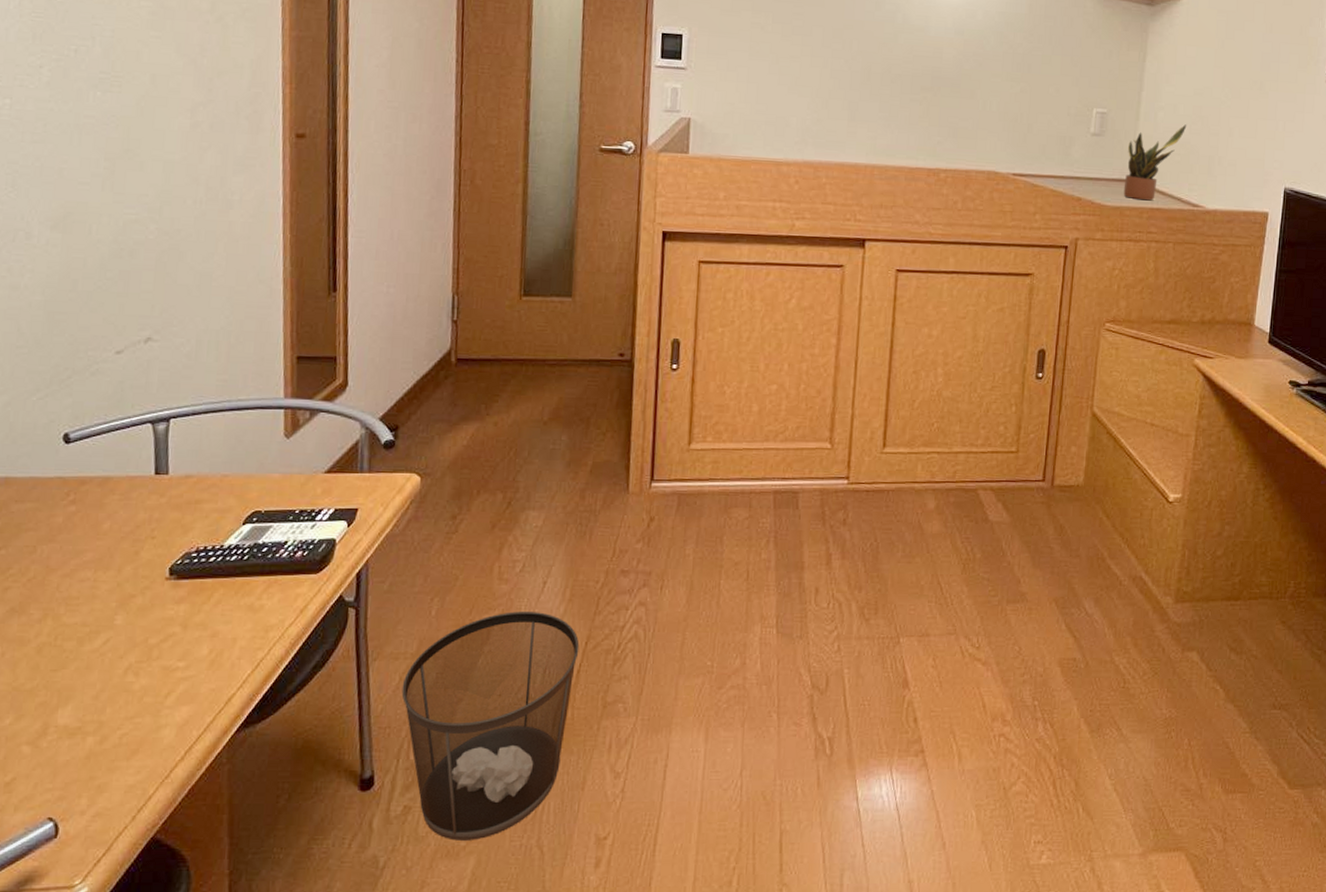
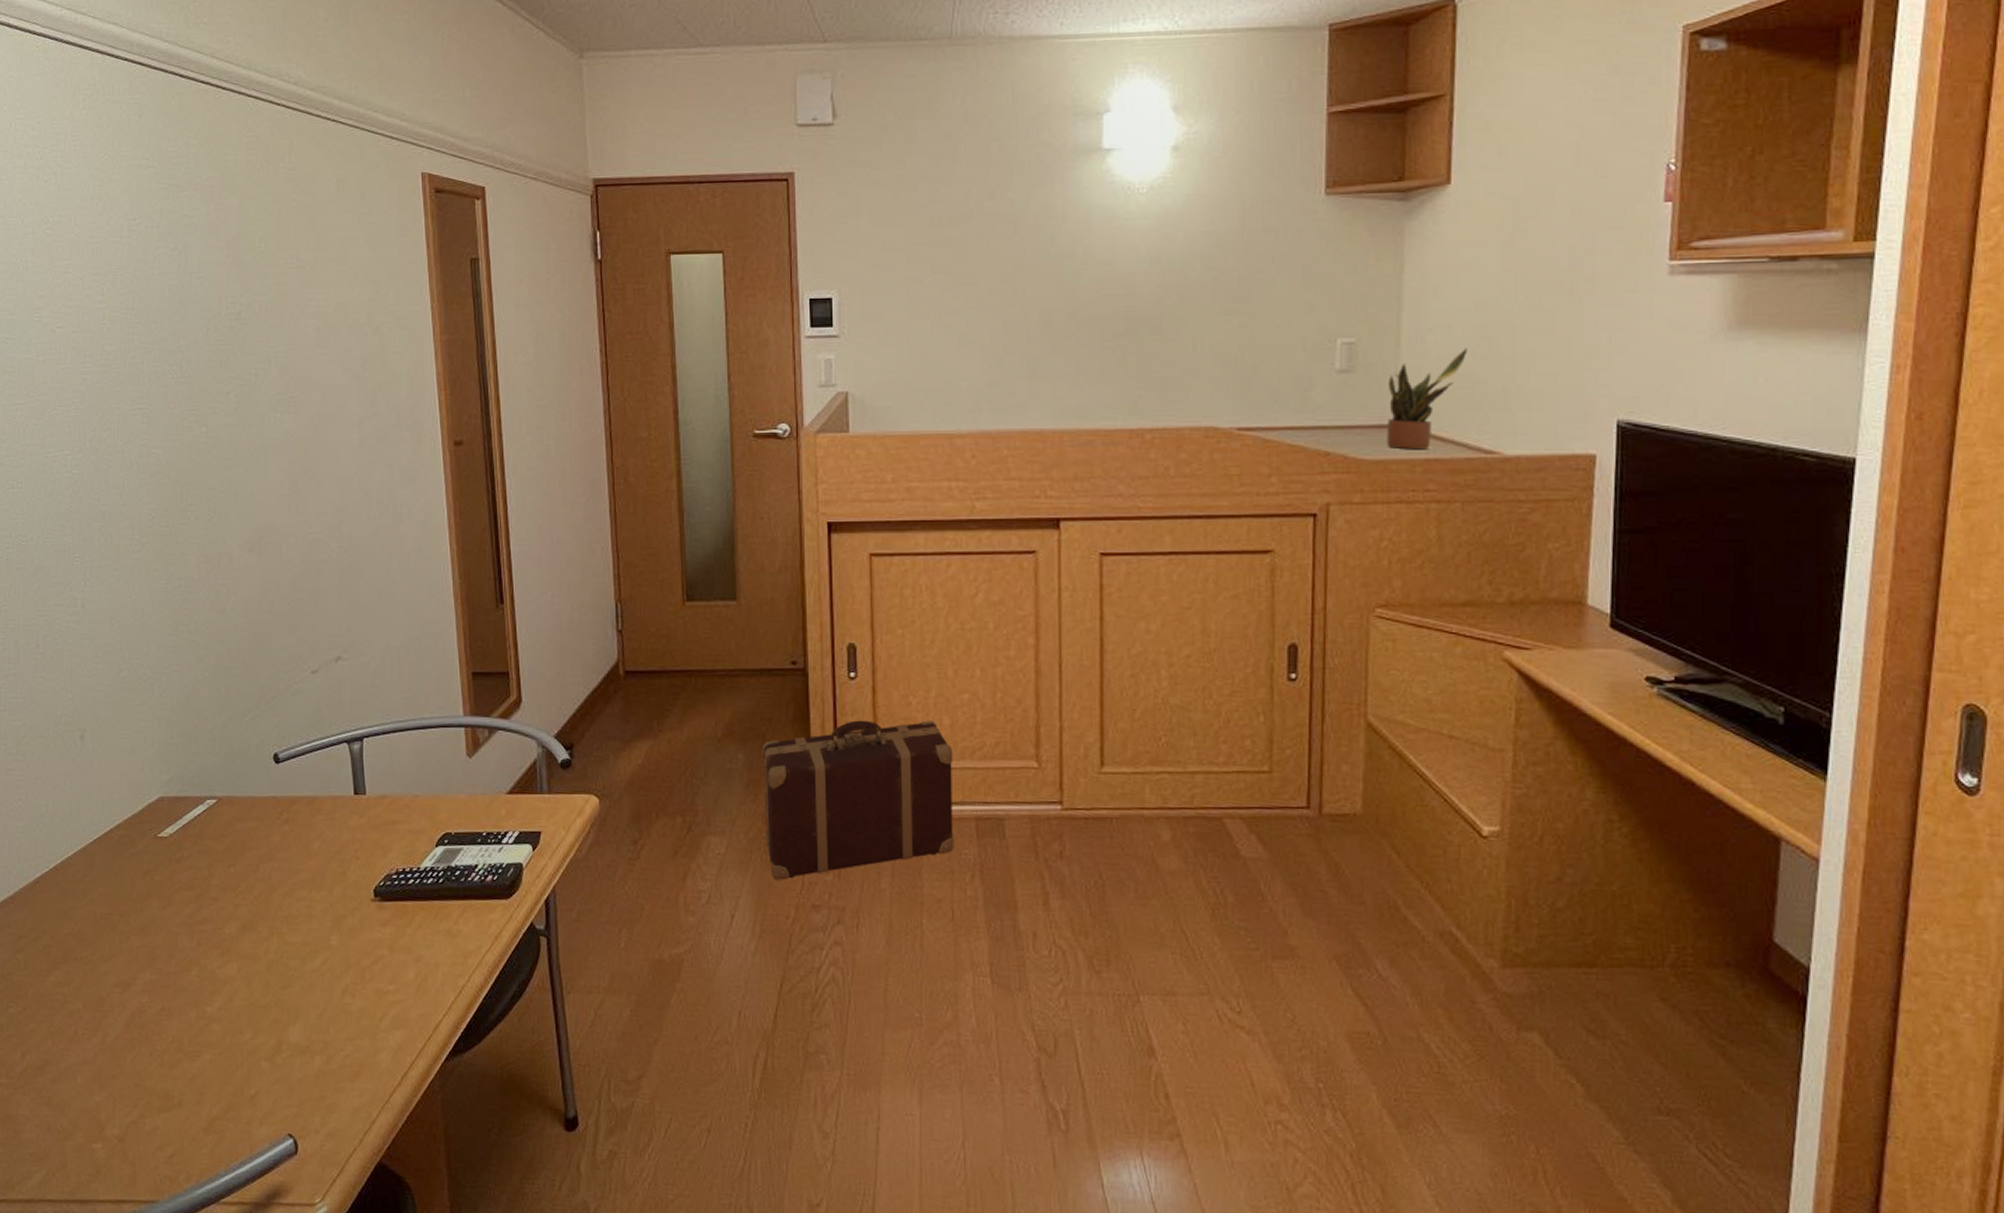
waste bin: present [401,611,580,841] -> none [598,947,774,1194]
suitcase: none [581,406,759,549] -> present [762,720,954,880]

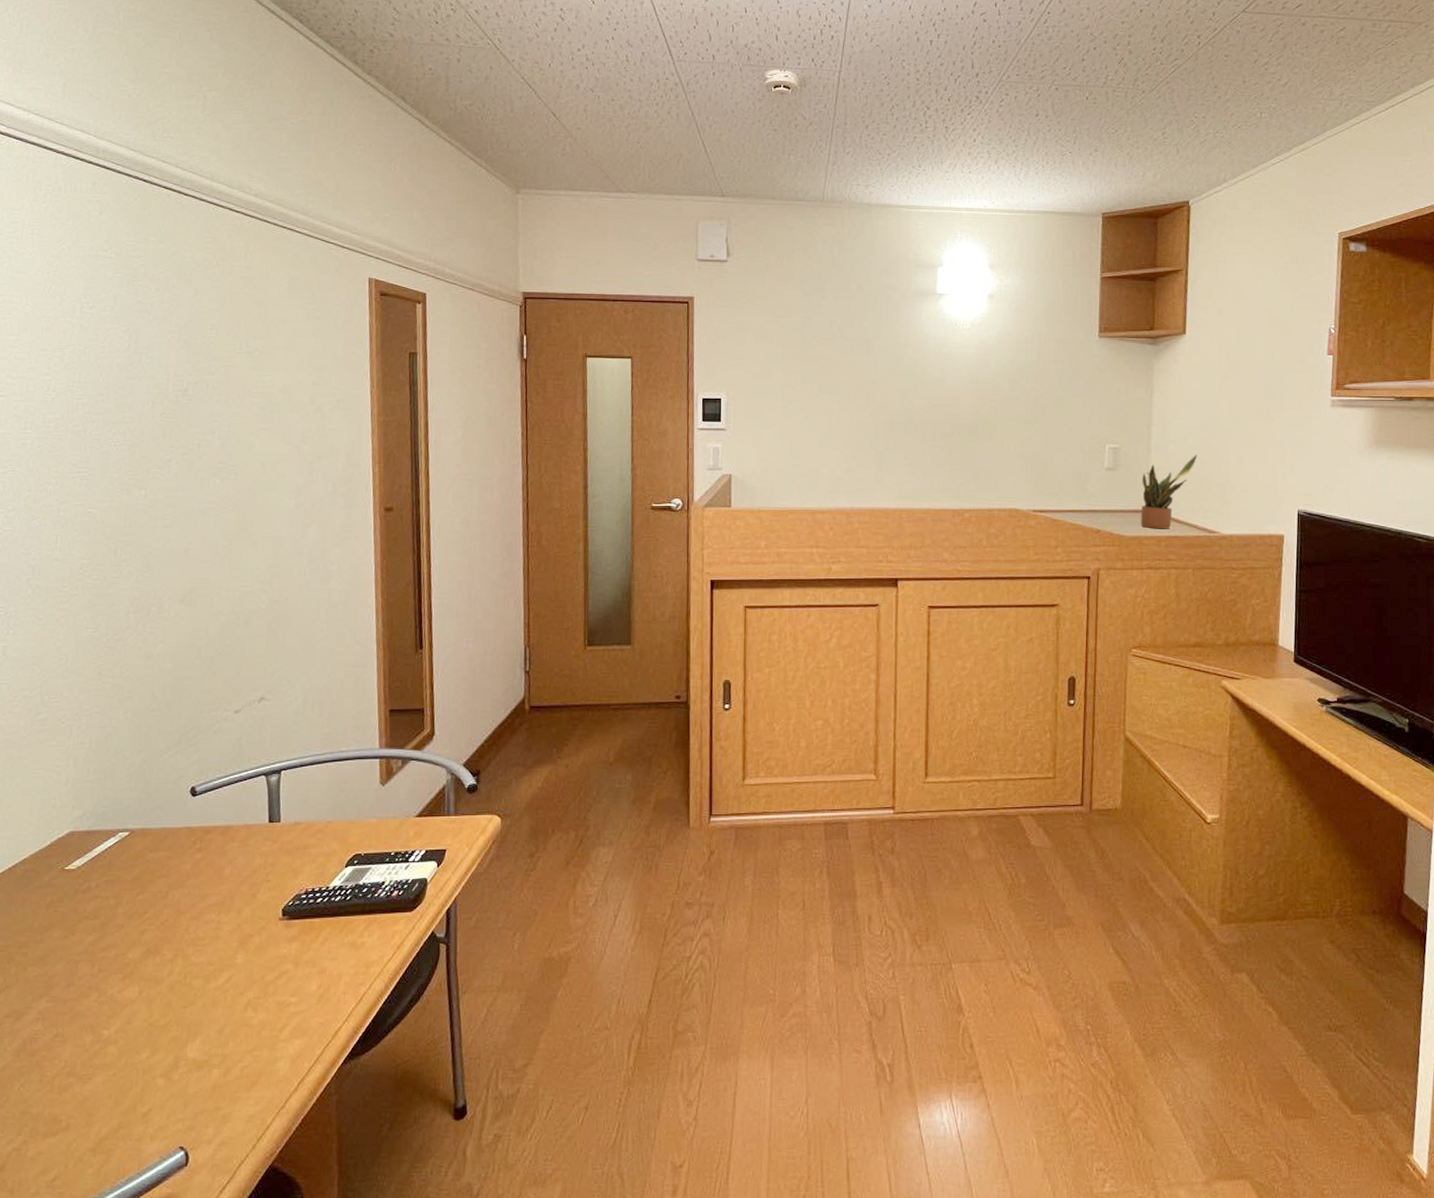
suitcase: present [762,720,954,880] -> none [646,743,808,883]

